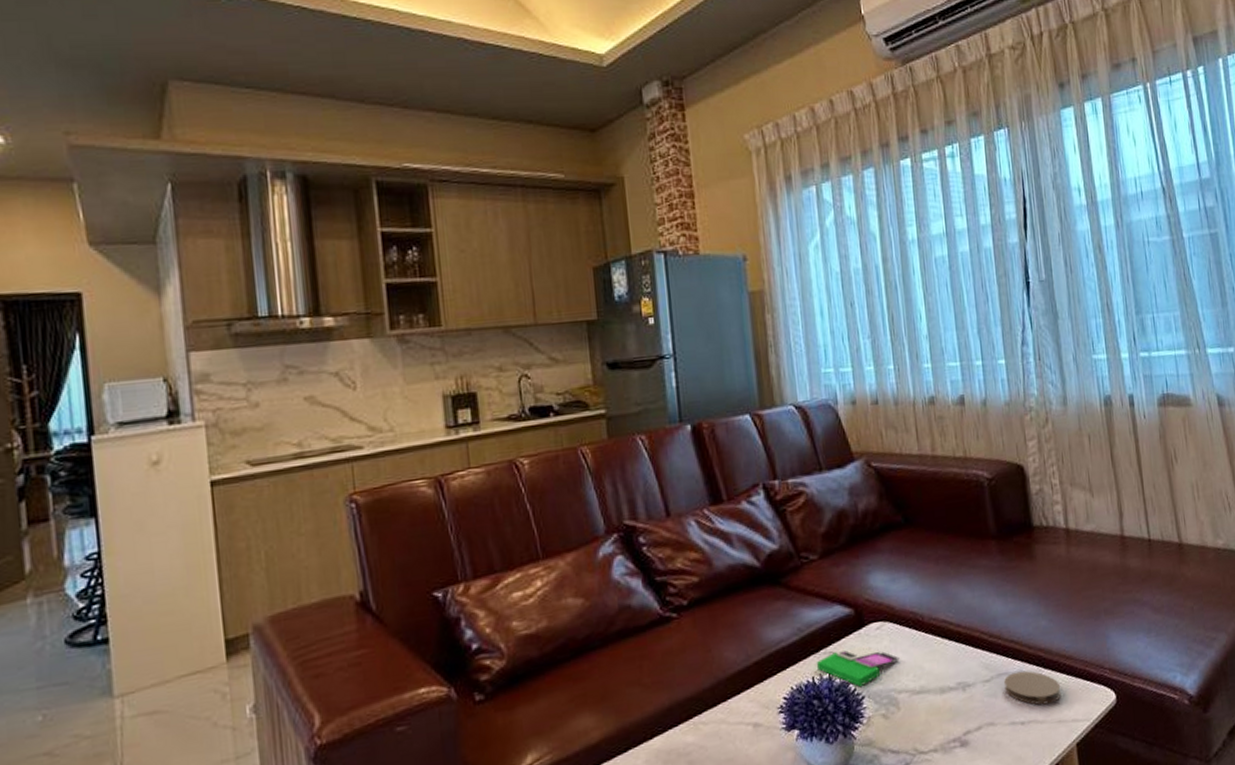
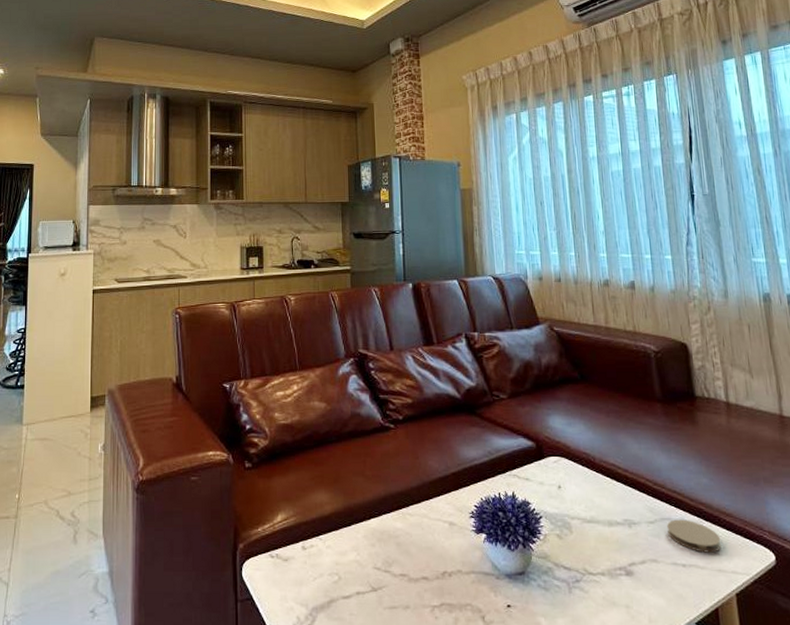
smartphone: present [816,645,900,687] -> none [502,474,573,507]

